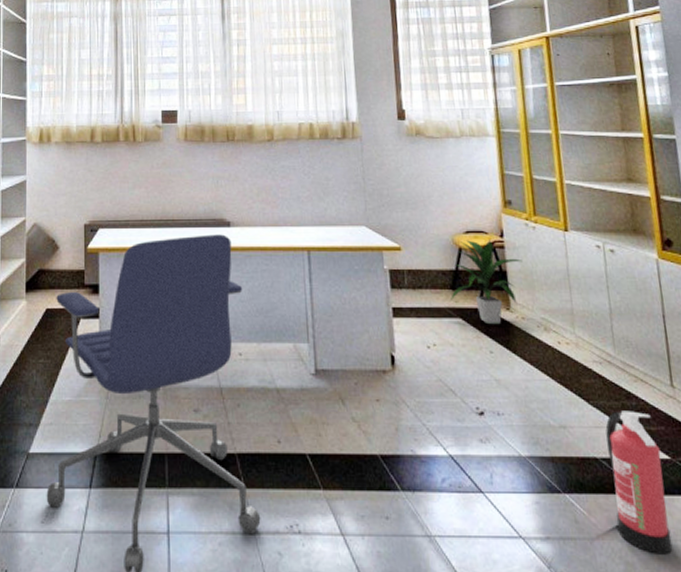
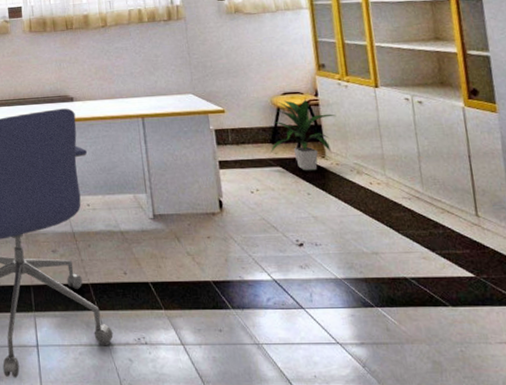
fire extinguisher: present [605,411,673,555] -> none [414,238,477,355]

